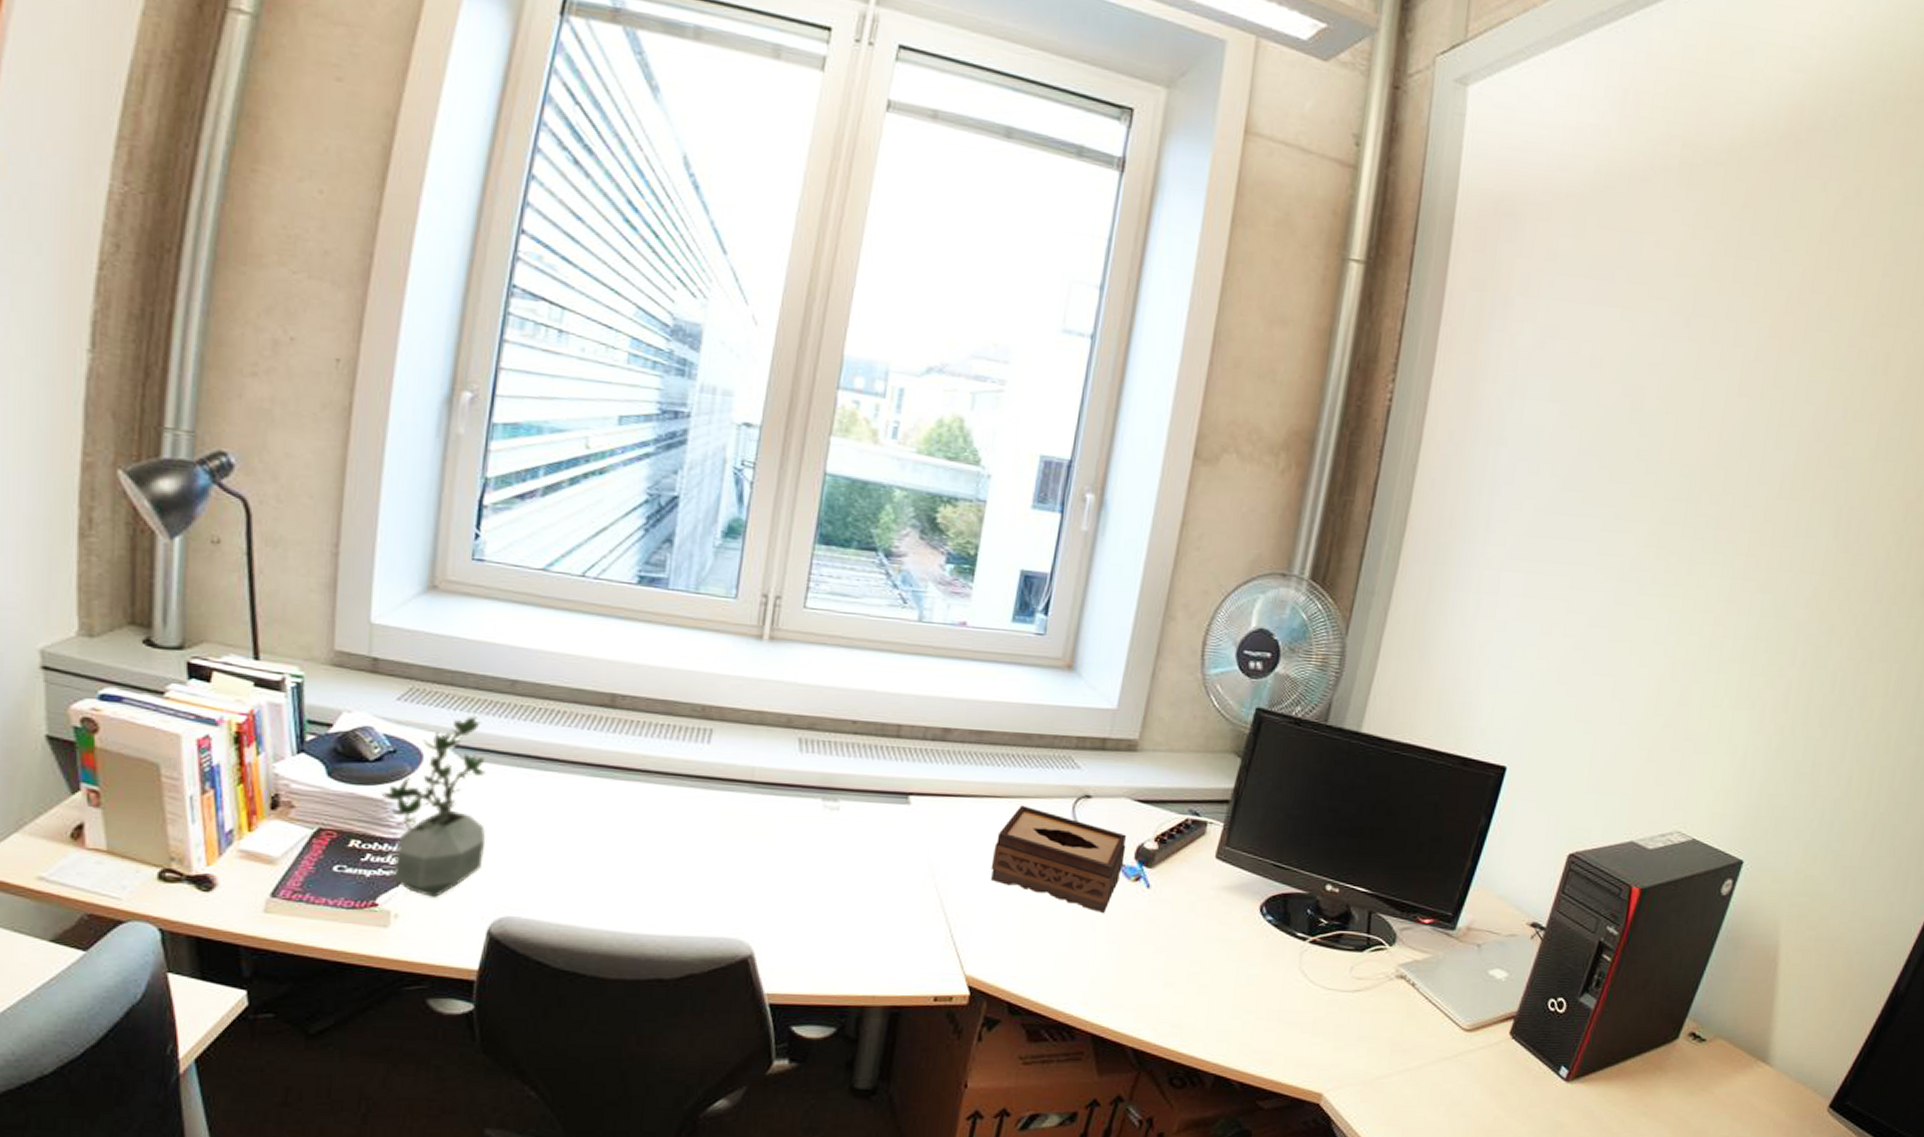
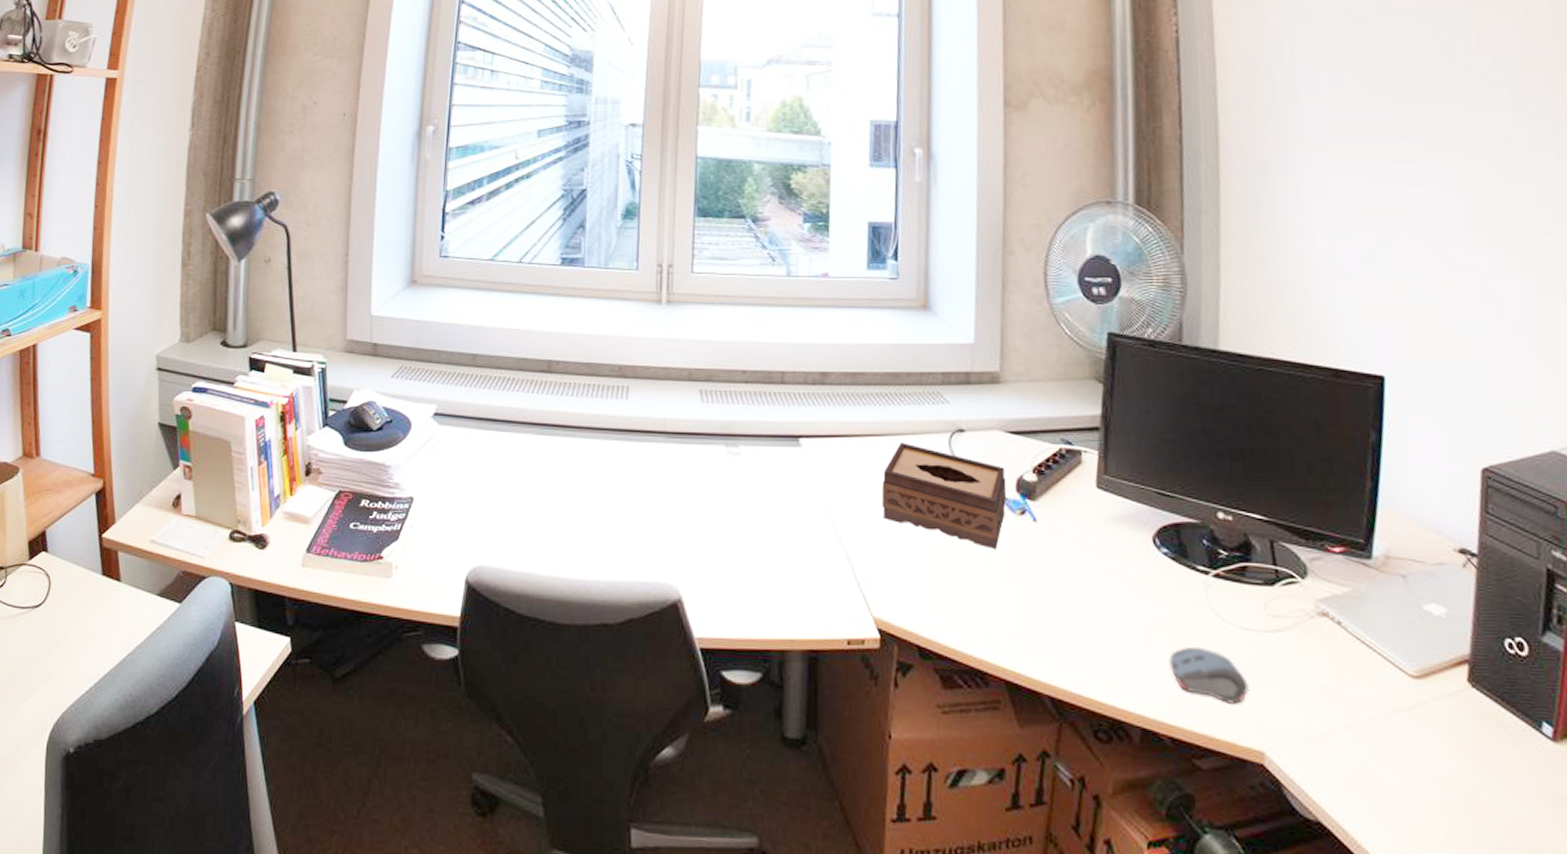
potted plant: present [380,716,487,897] -> none [382,387,461,549]
computer mouse: none [1252,1004,1321,1054] -> present [1169,646,1249,704]

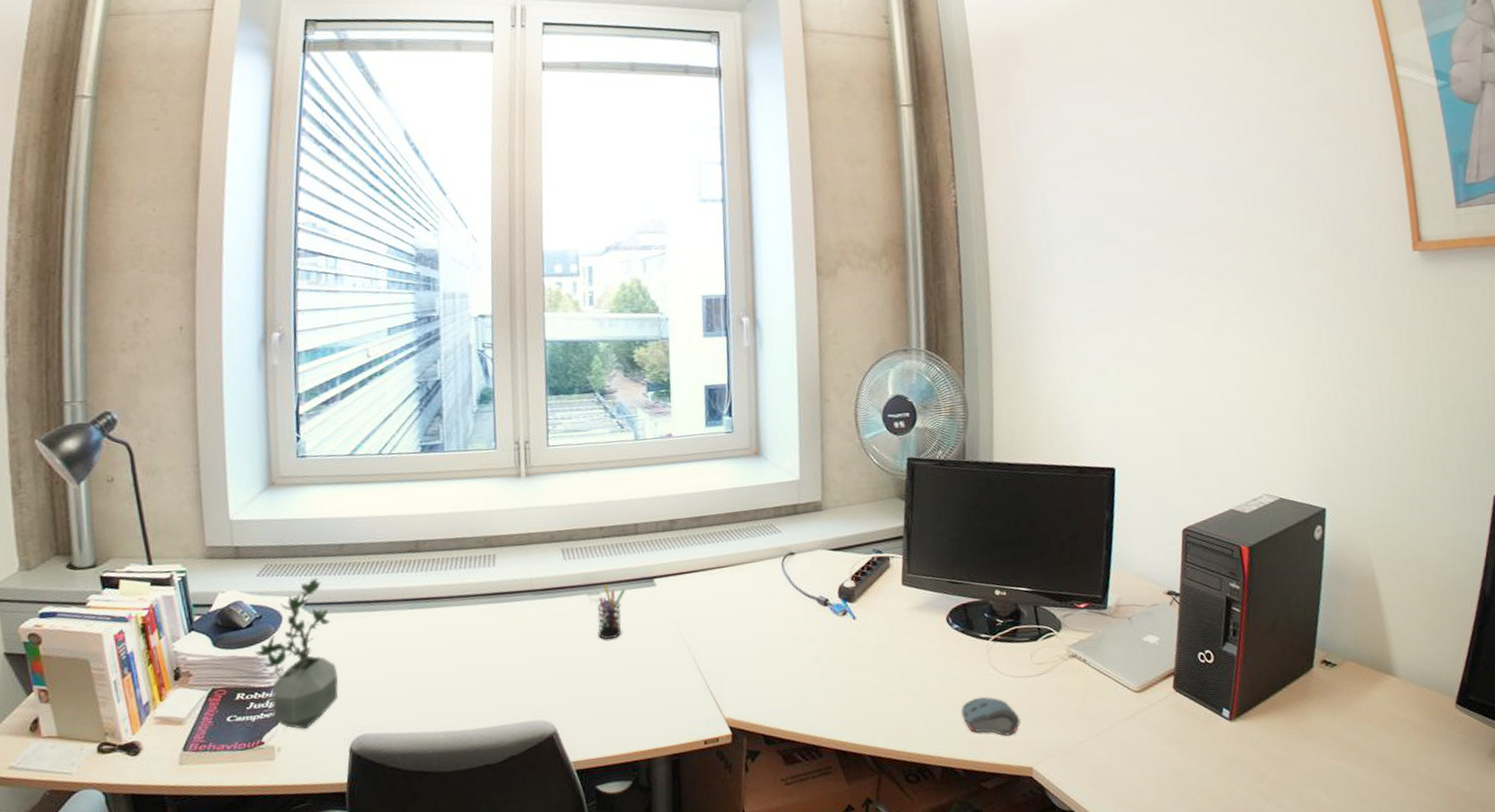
potted plant: none [382,387,461,549] -> present [254,578,339,729]
pen holder: none [733,436,767,502] -> present [597,584,626,640]
tissue box: present [881,442,1007,550] -> none [727,570,831,648]

